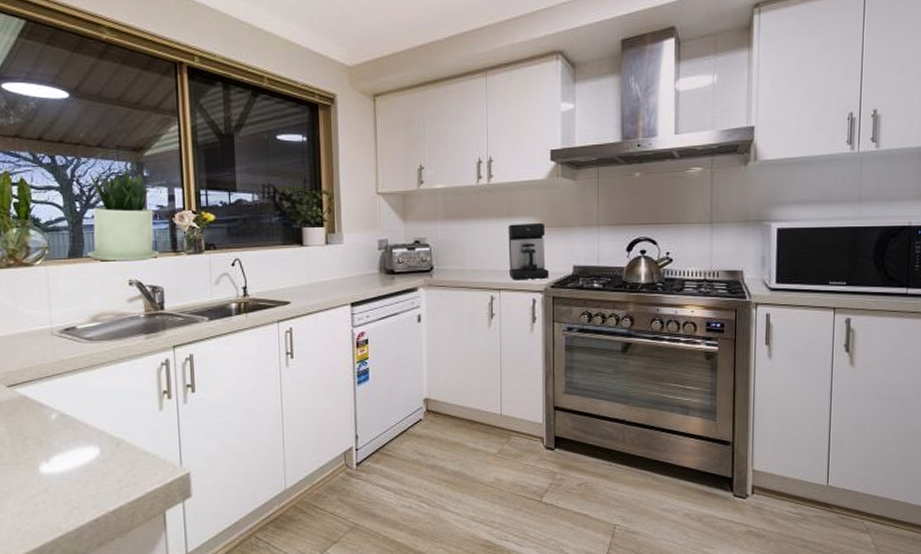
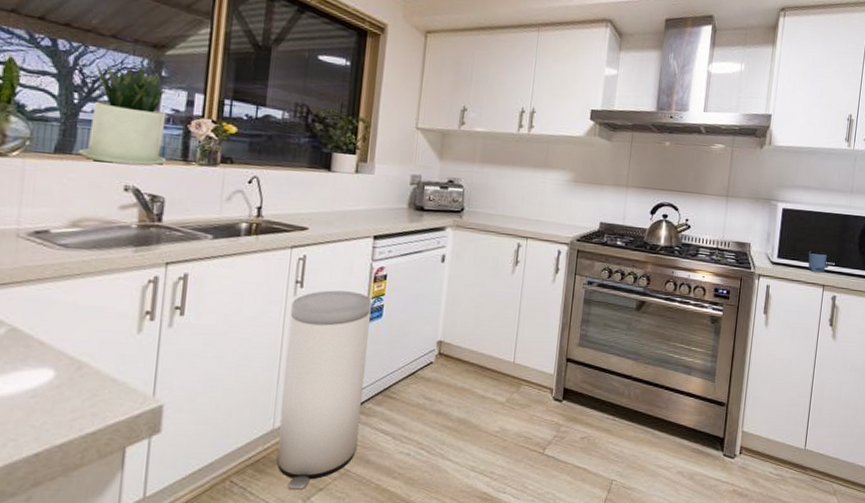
pedal bin: none [285,358,363,543] -> present [276,290,372,489]
coffee maker: present [508,222,549,280] -> none [538,175,578,232]
mug: none [813,271,840,296] -> present [808,251,830,274]

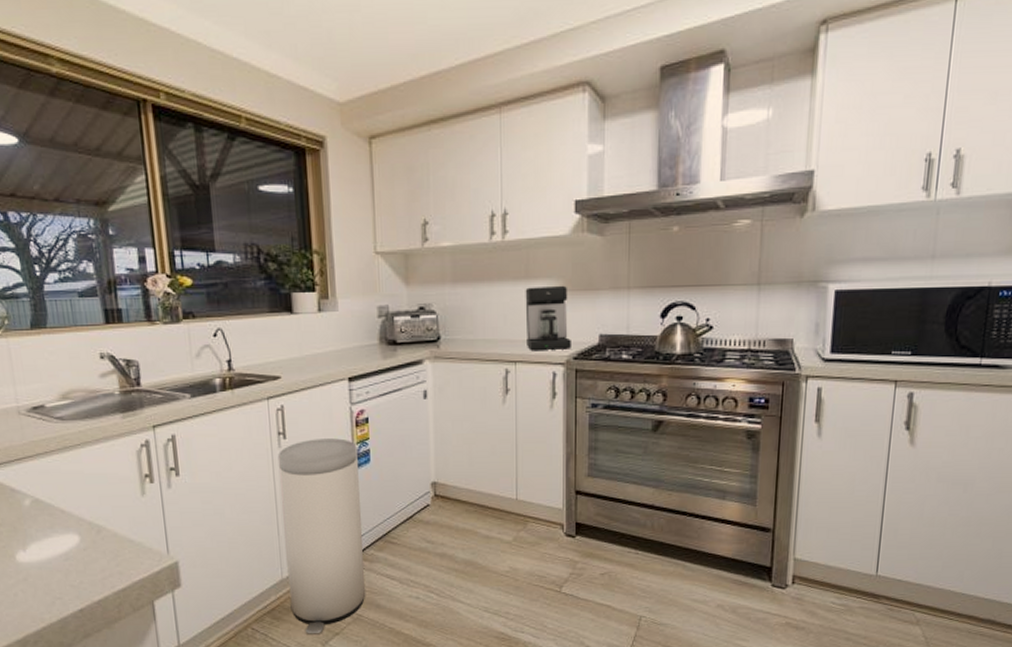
planter: present [77,61,167,167] -> none [47,228,132,333]
coffee maker: none [538,175,578,232] -> present [525,285,571,351]
mug: present [808,251,830,274] -> none [873,339,904,367]

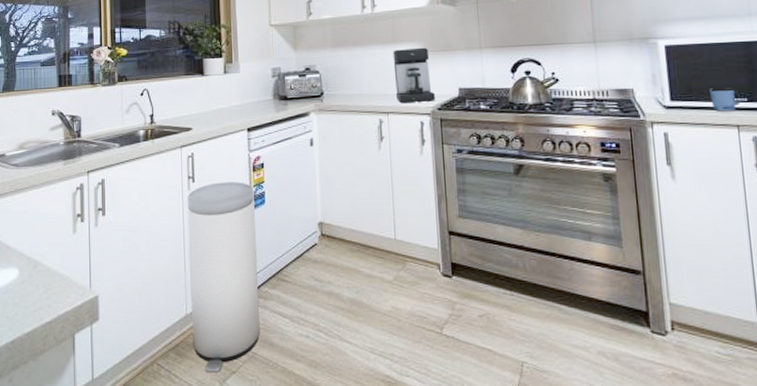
mug: none [873,339,904,367] -> present [710,88,741,113]

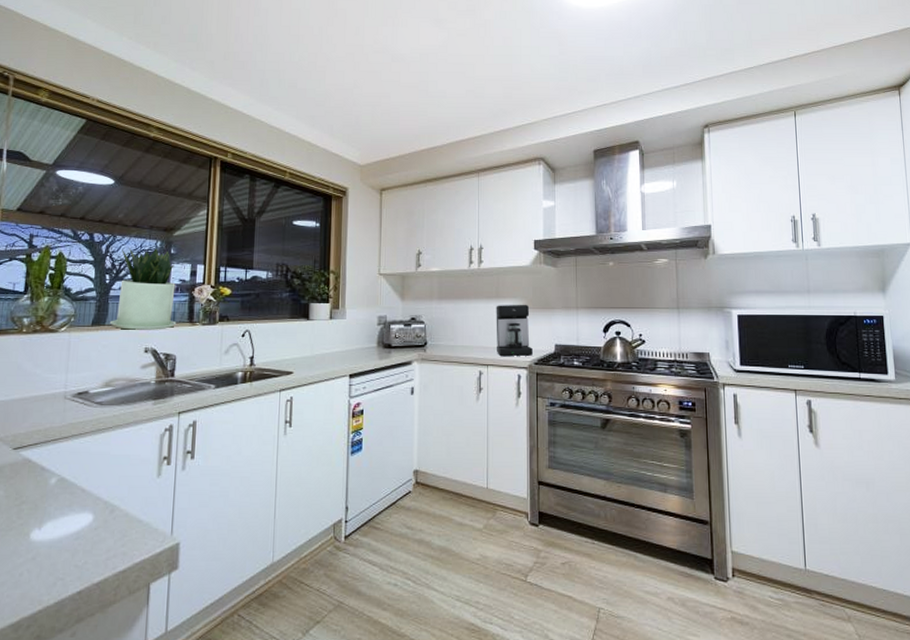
planter: none [18,14,79,94] -> present [109,247,177,330]
pedal bin: present [187,182,261,372] -> none [277,428,352,622]
mug: present [710,88,741,113] -> none [773,356,799,378]

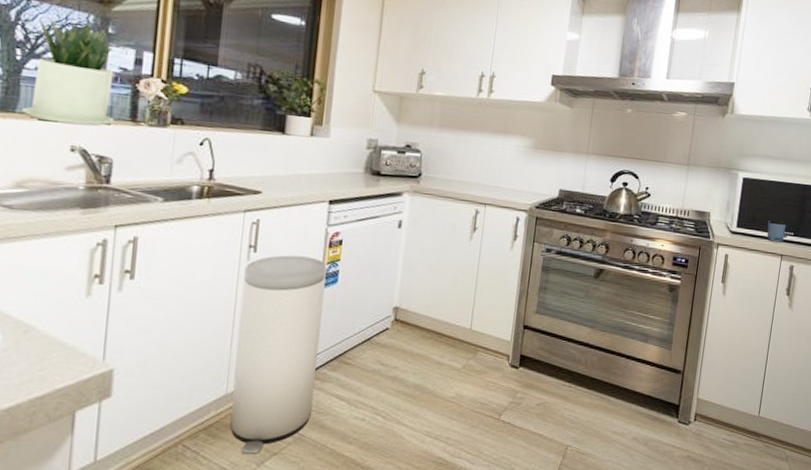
pedal bin: none [277,428,352,622] -> present [230,255,327,454]
coffee maker: present [496,304,533,357] -> none [497,141,537,199]
mug: none [773,356,799,378] -> present [767,221,789,244]

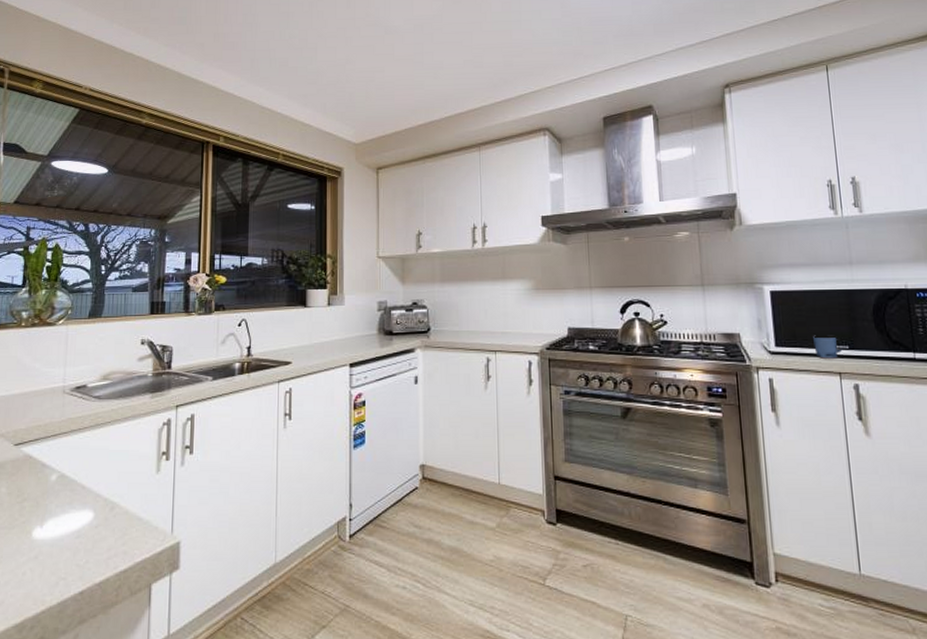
planter: present [21,17,115,127] -> none [105,236,172,321]
pedal bin: present [230,255,327,454] -> none [281,420,355,627]

